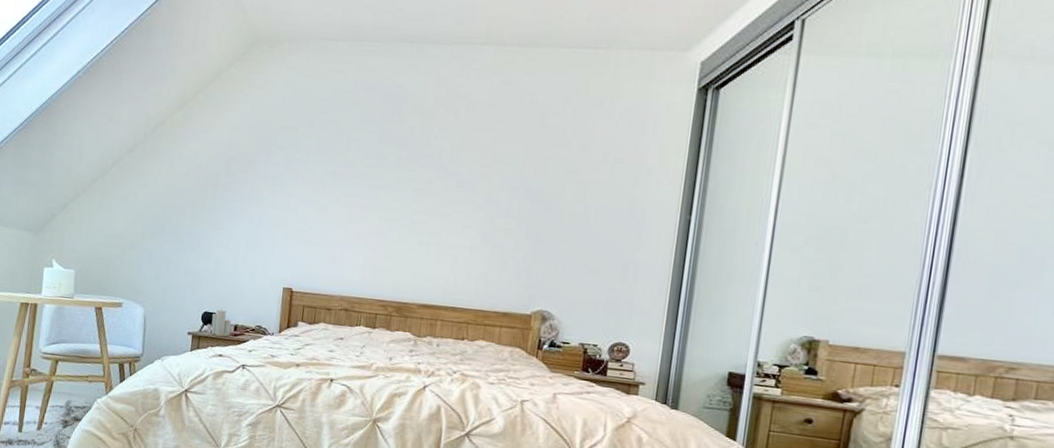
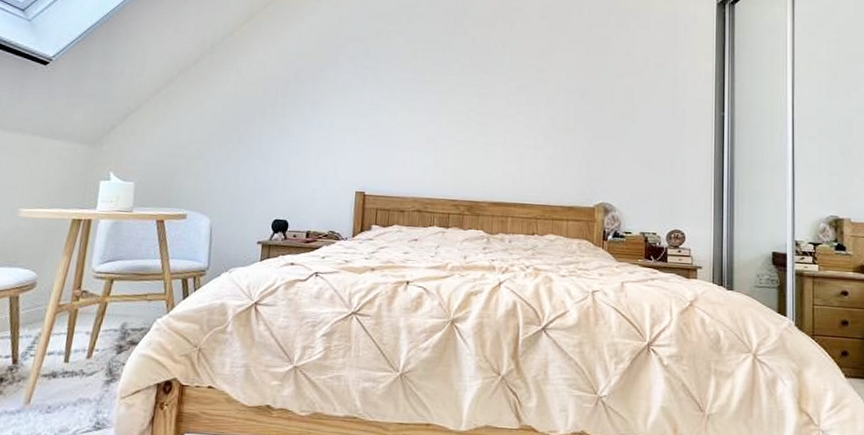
candle: present [211,309,231,337] -> none [281,216,303,245]

